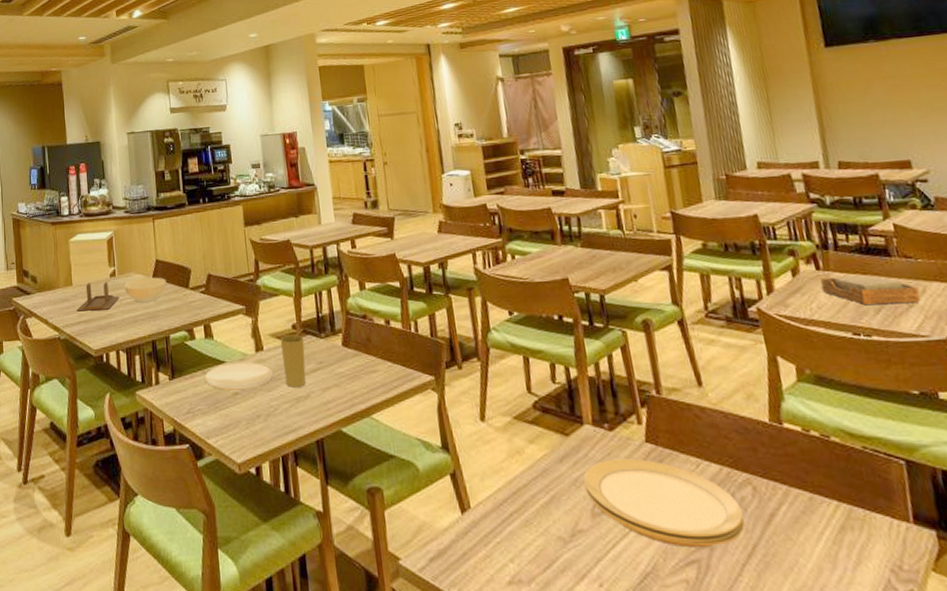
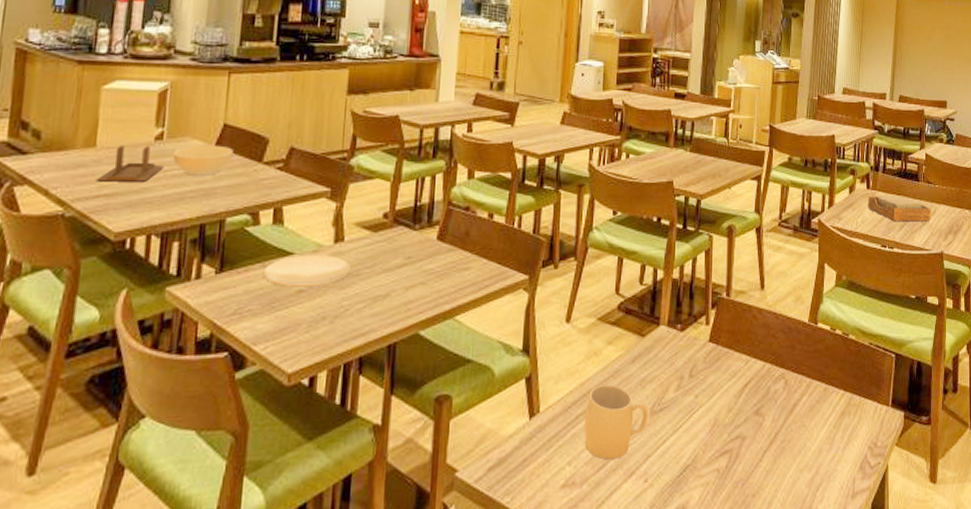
cup: present [280,327,306,387] -> none [364,217,397,285]
mug: none [518,484,591,560] -> present [584,384,649,460]
plate: present [583,458,745,548] -> none [648,357,774,439]

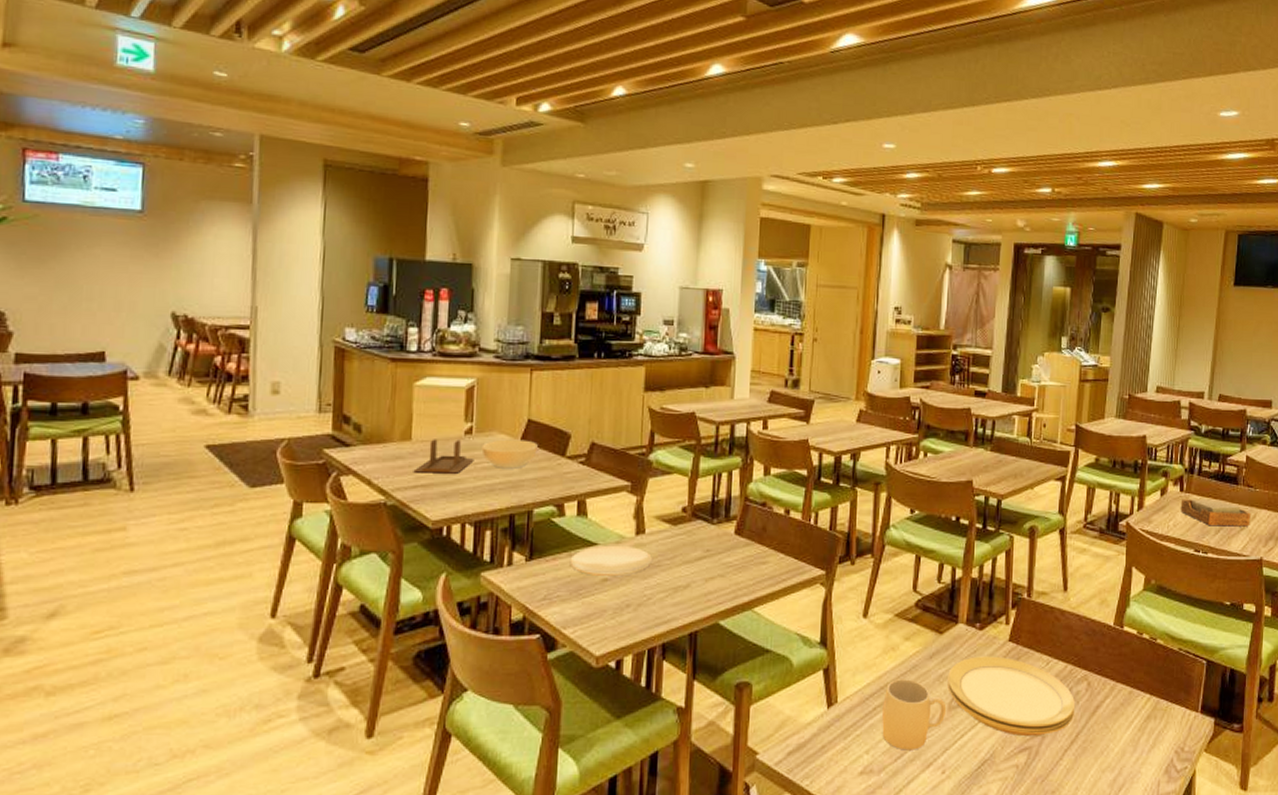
plate: none [648,357,774,439] -> present [946,656,1075,737]

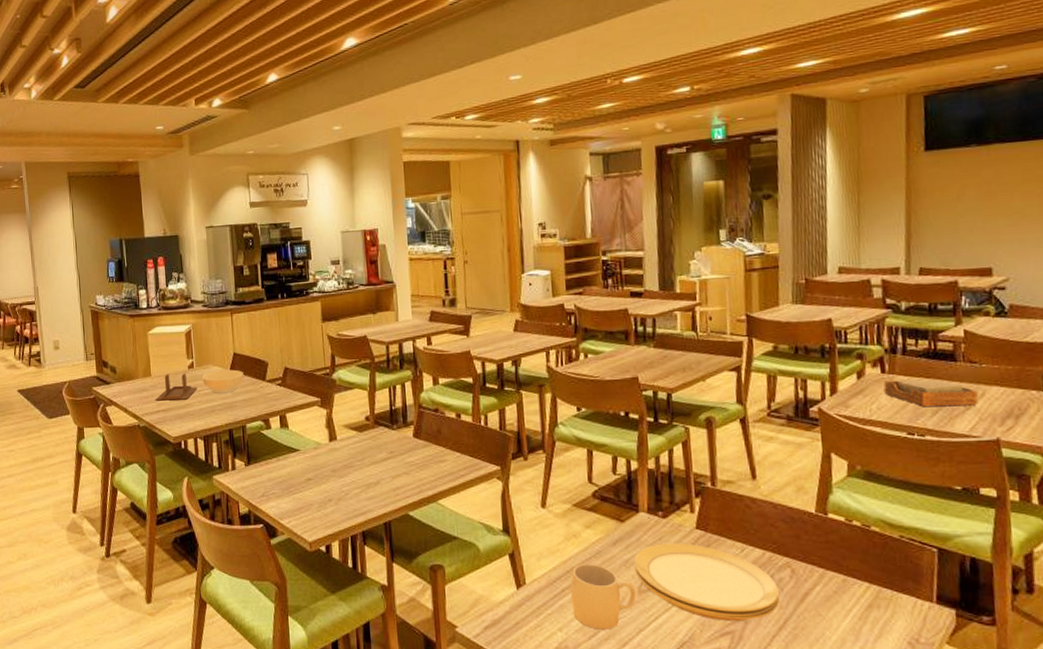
plate: present [569,545,652,577] -> none [279,450,345,477]

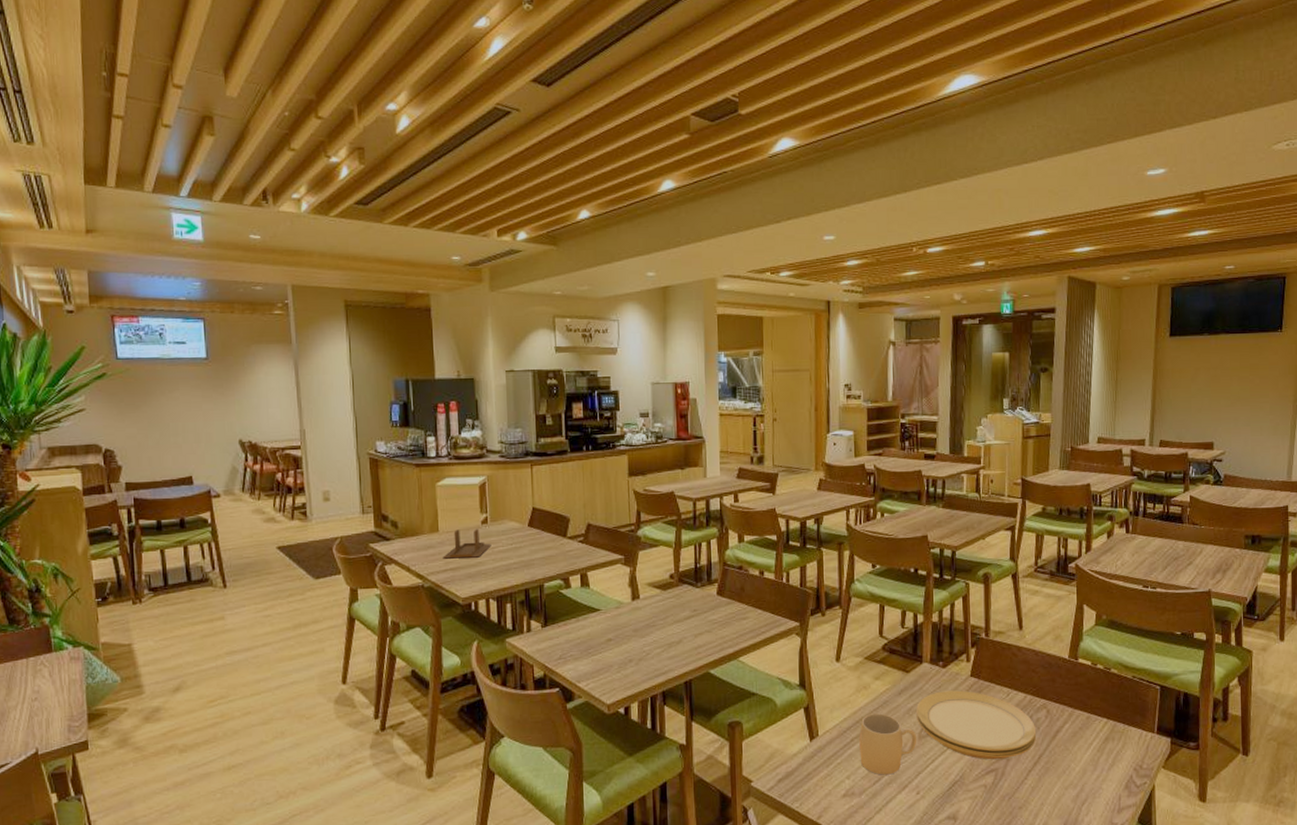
bowl: present [202,369,244,394] -> none [496,525,543,551]
napkin holder: present [883,378,978,408] -> none [1127,538,1197,563]

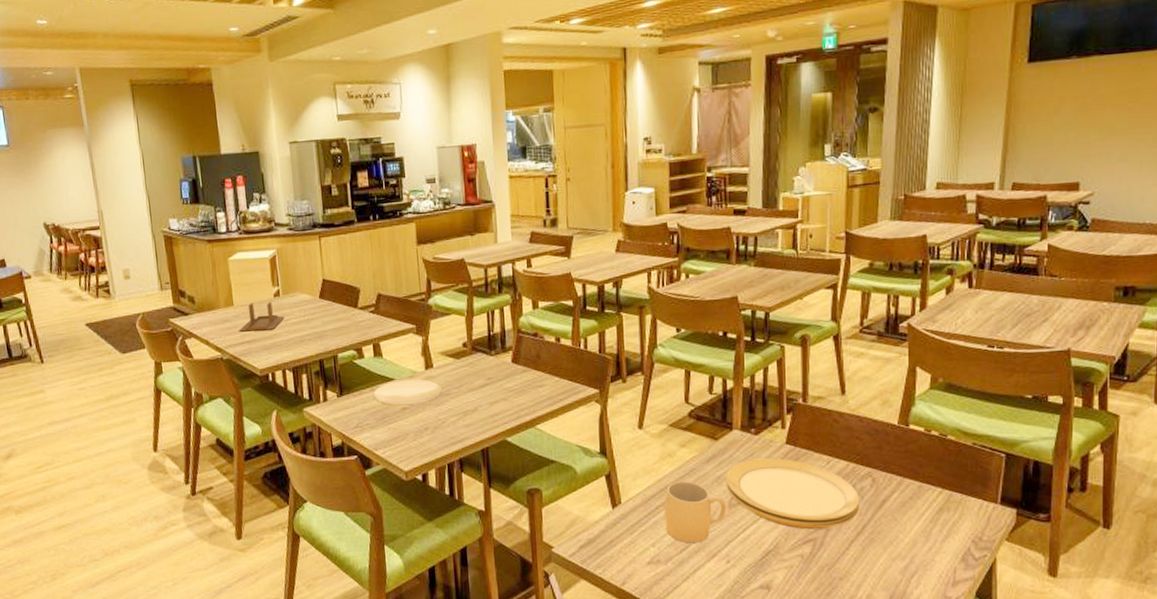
plate: none [578,610,647,638] -> present [373,379,442,406]

